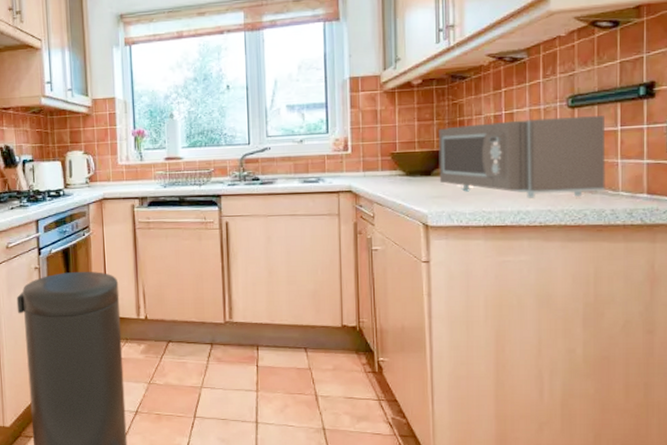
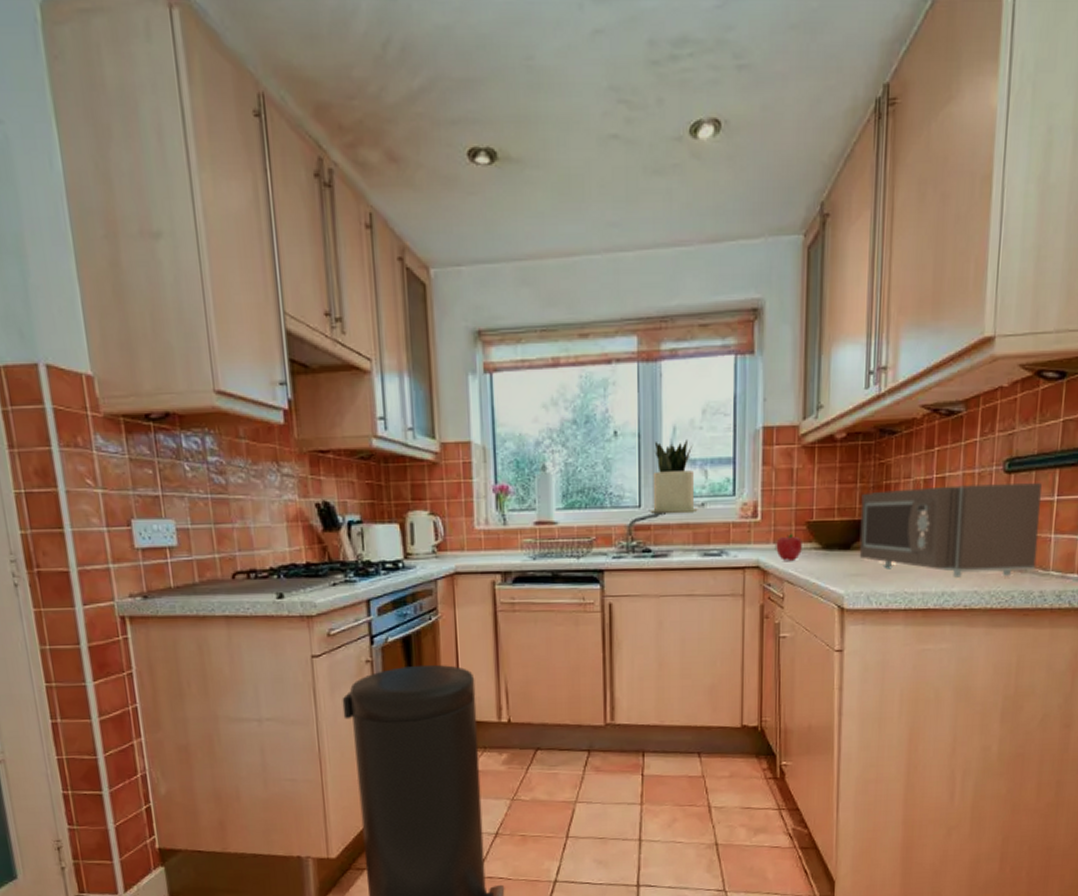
planter: none [257,90,297,150] -> present [650,440,698,515]
fruit: none [365,162,388,187] -> present [776,533,802,562]

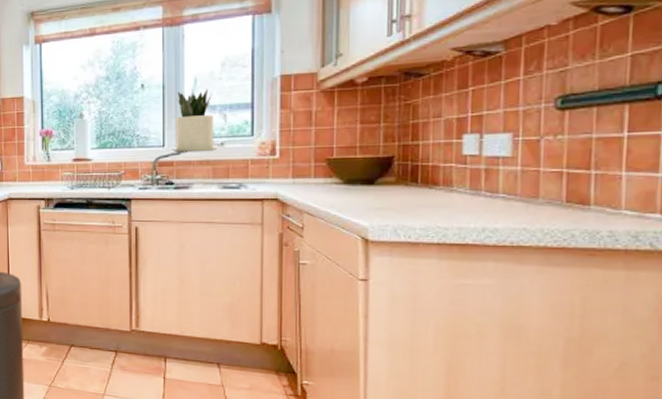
fruit: present [776,533,802,562] -> none [295,169,322,195]
microwave: present [859,483,1042,578] -> none [384,119,606,214]

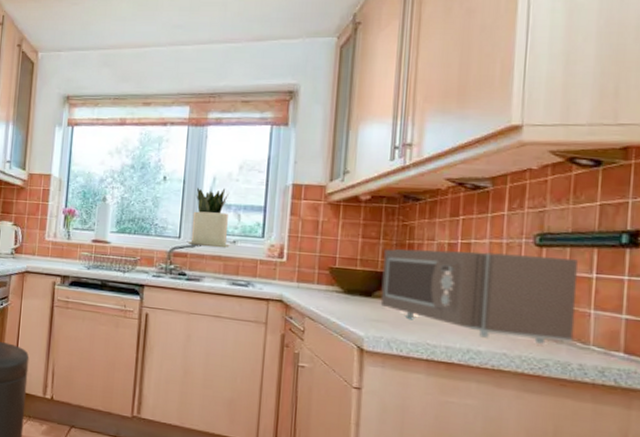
microwave: none [384,119,606,214] -> present [380,248,578,344]

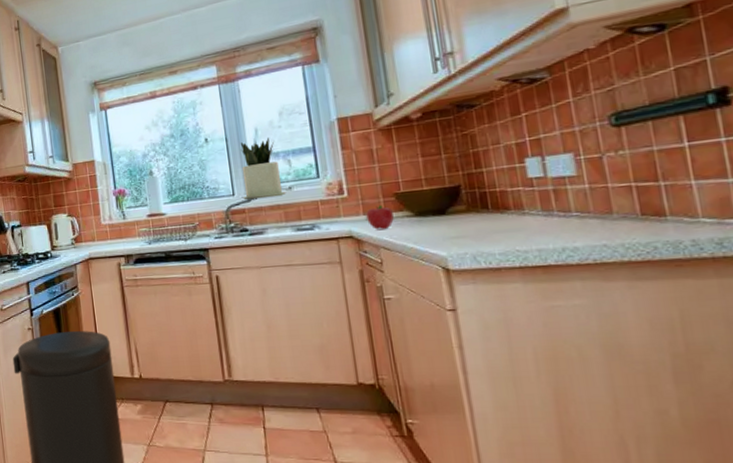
fruit: none [299,275,324,301] -> present [366,204,394,230]
microwave: present [380,248,578,344] -> none [448,131,679,233]

